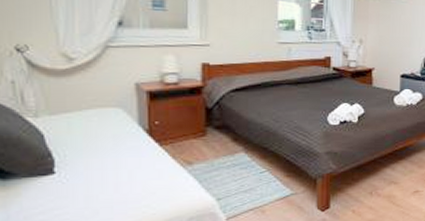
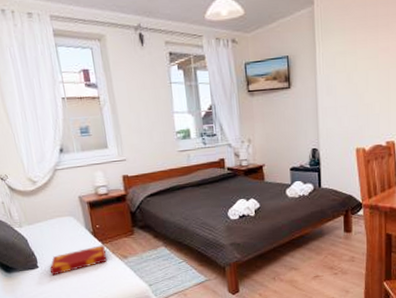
hardback book: none [72,147,164,185] -> present [50,245,107,276]

